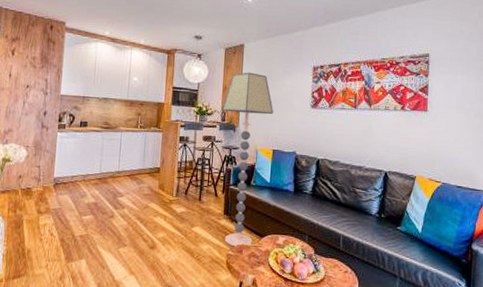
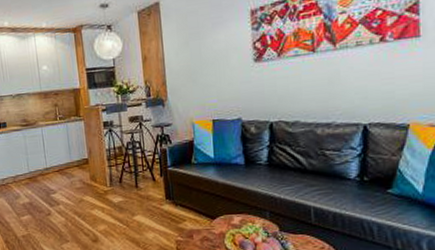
floor lamp: present [221,72,274,247] -> none [144,33,208,232]

